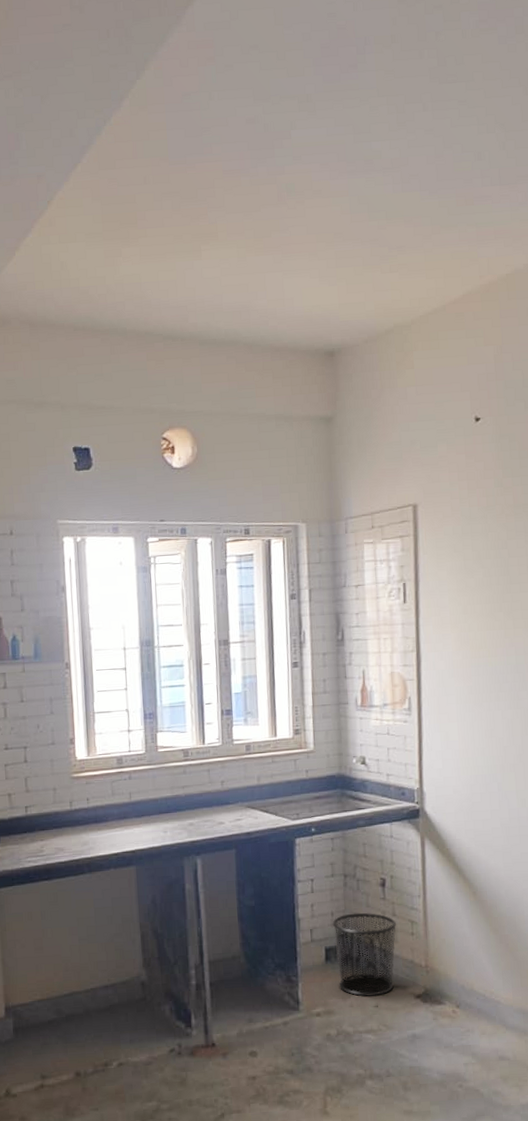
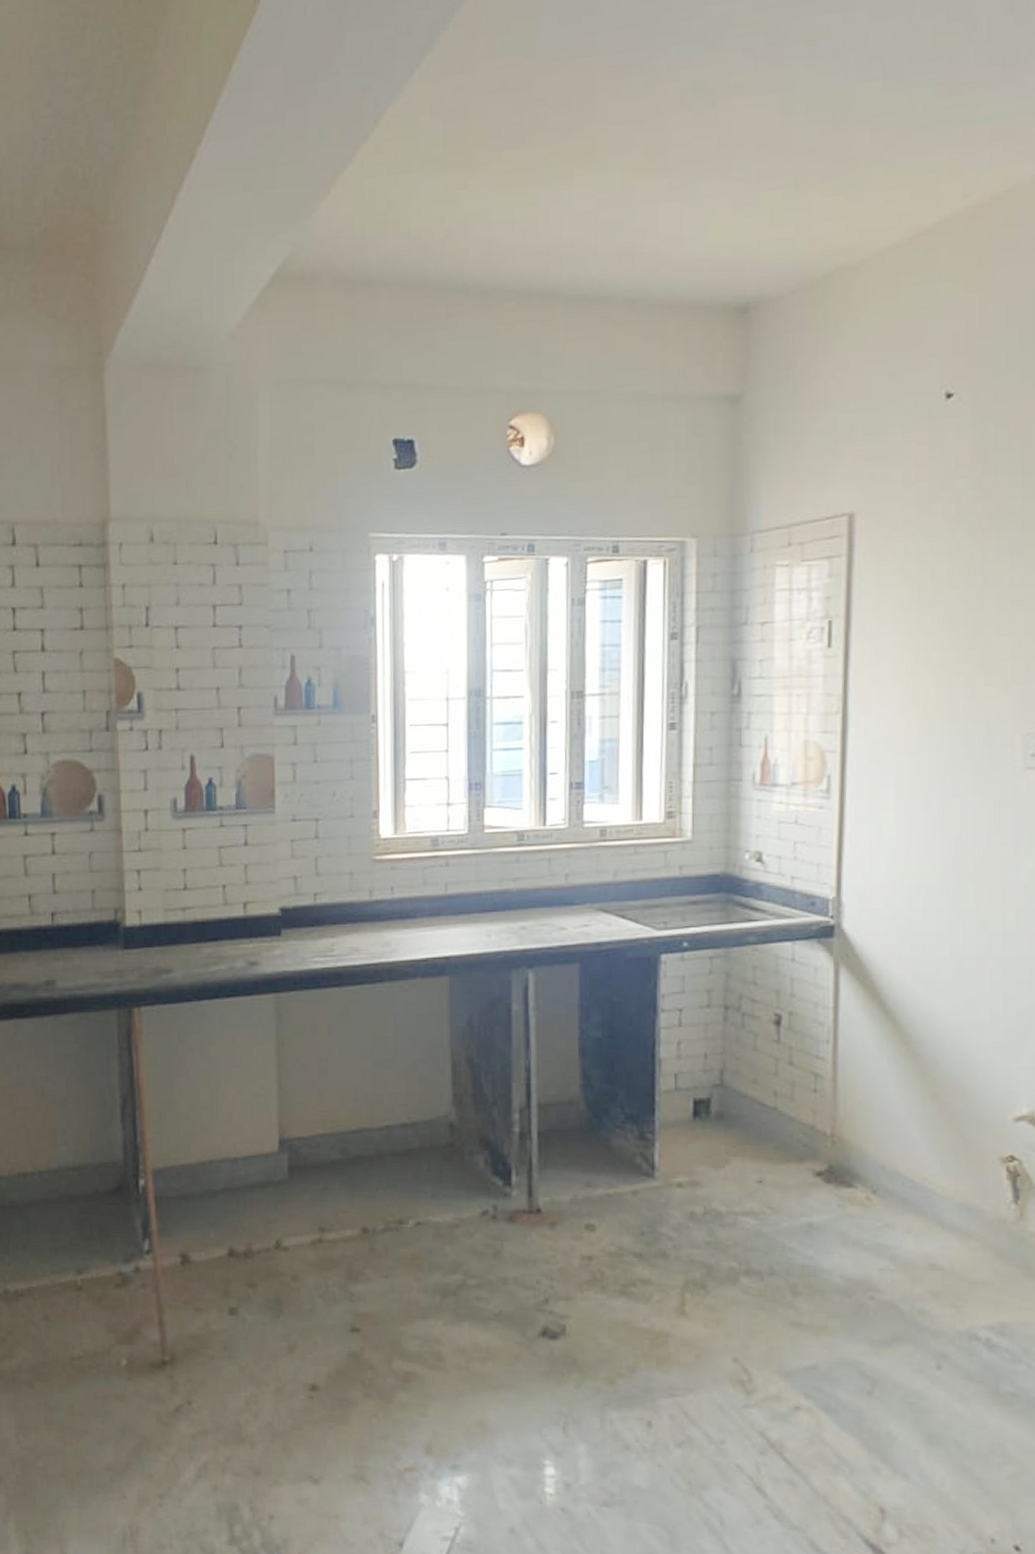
waste bin: present [332,912,396,997] -> none [705,1057,793,1169]

